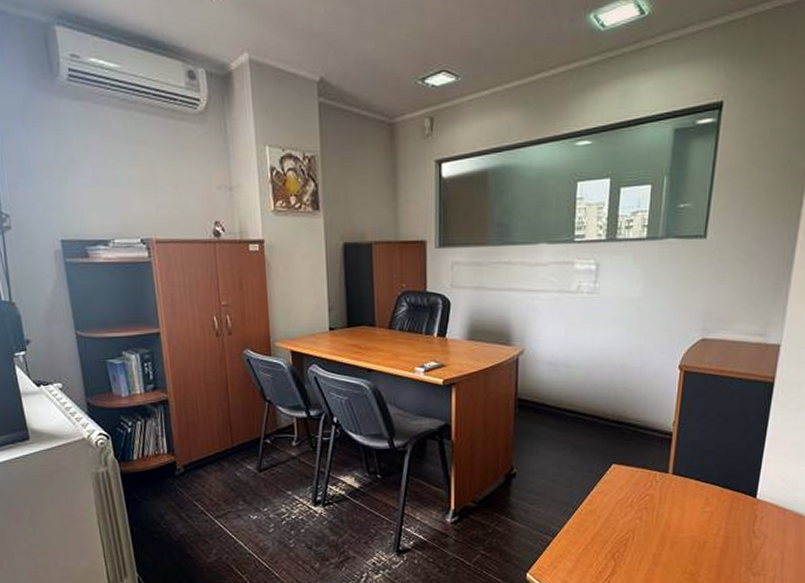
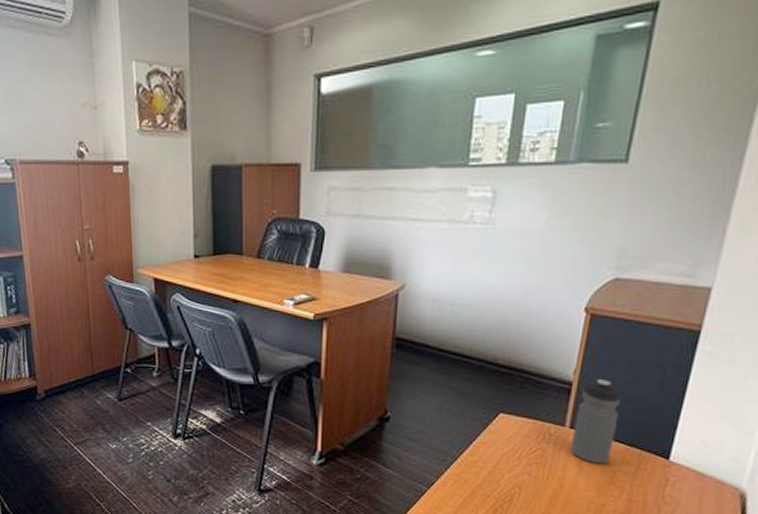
water bottle: none [674,429,713,506] -> present [570,380,621,464]

